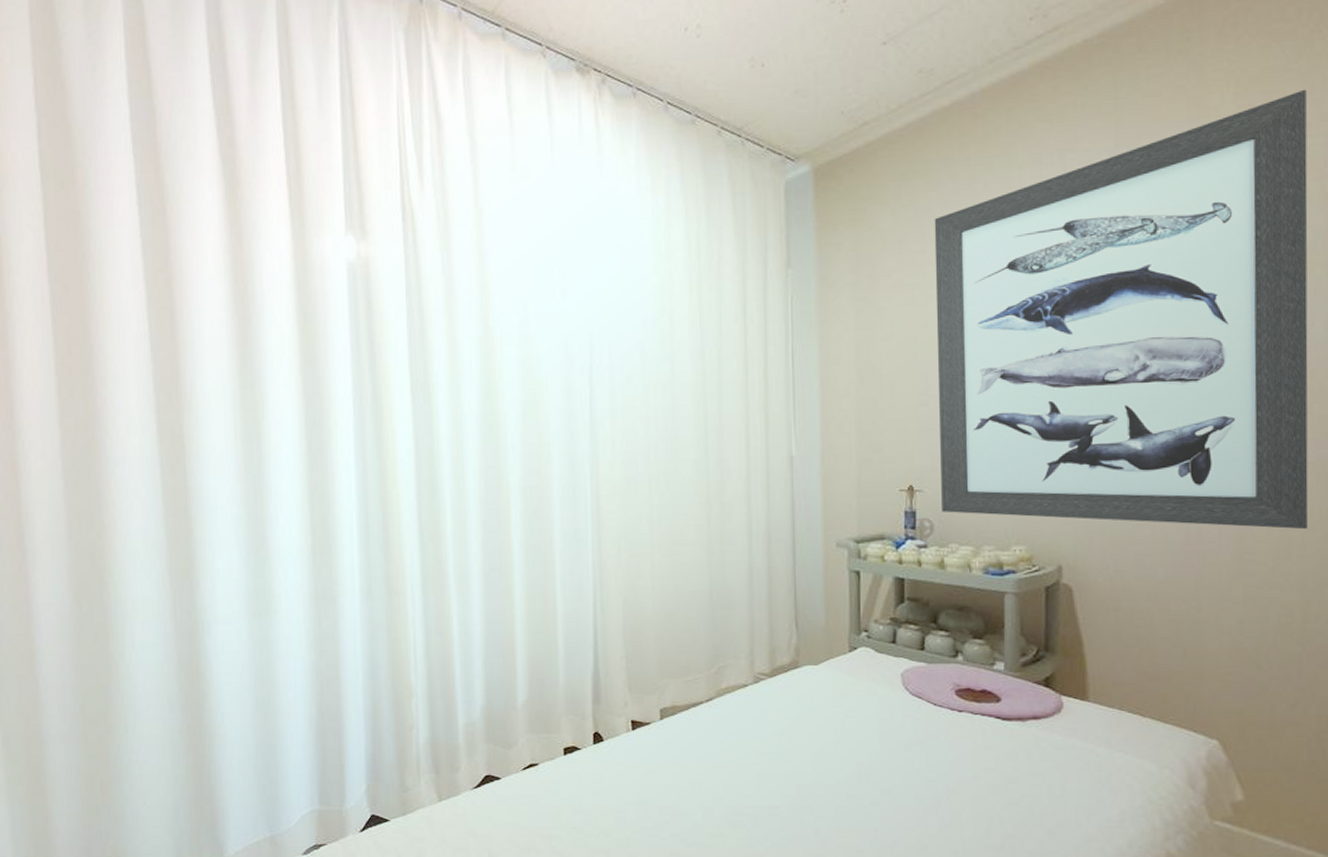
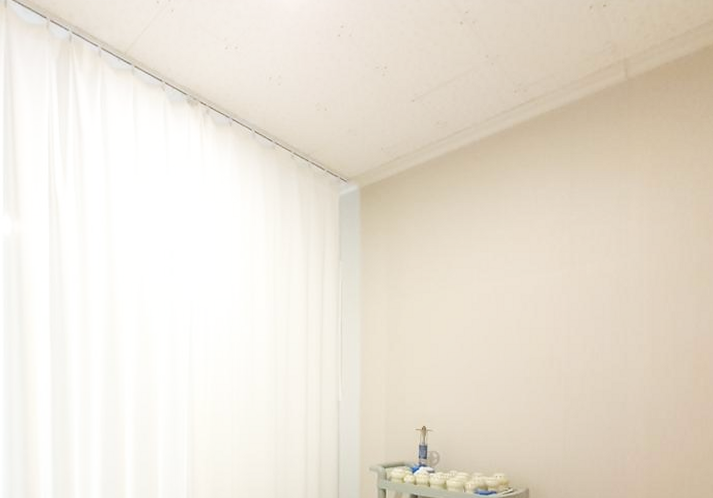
wall art: present [934,89,1309,530] -> none [445,156,698,467]

